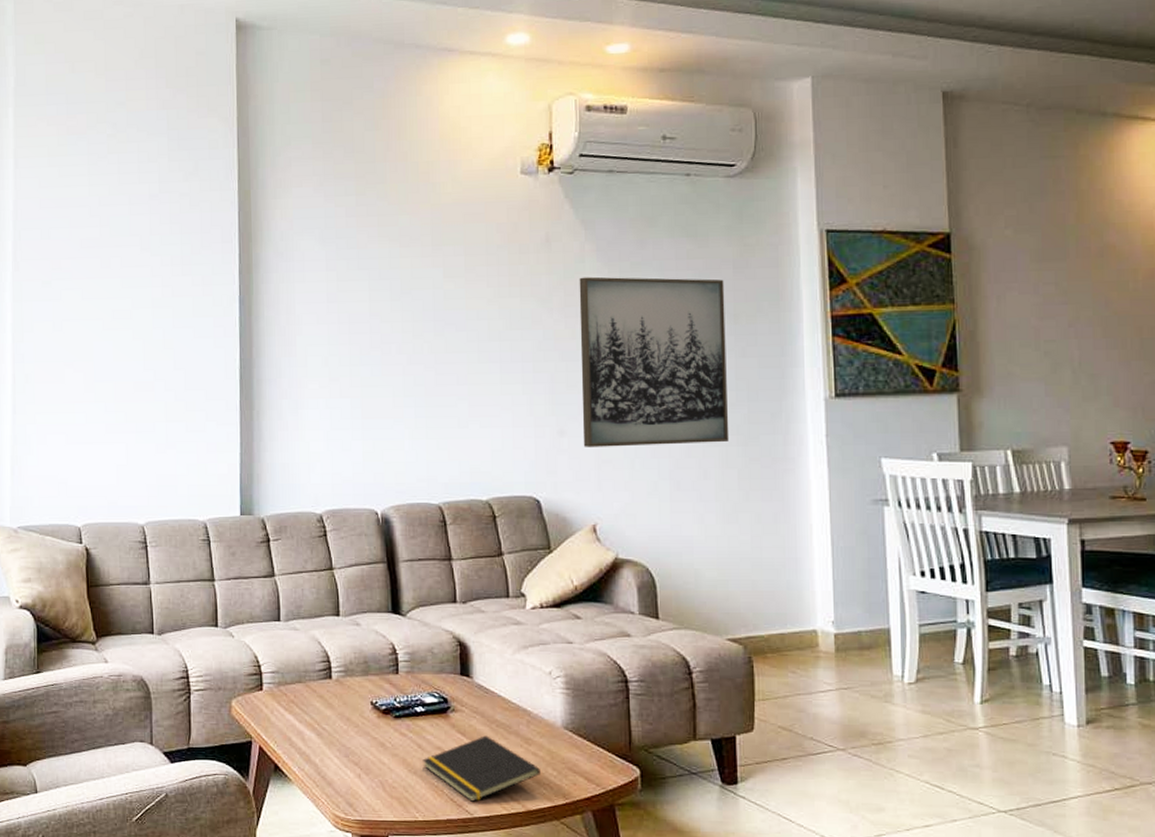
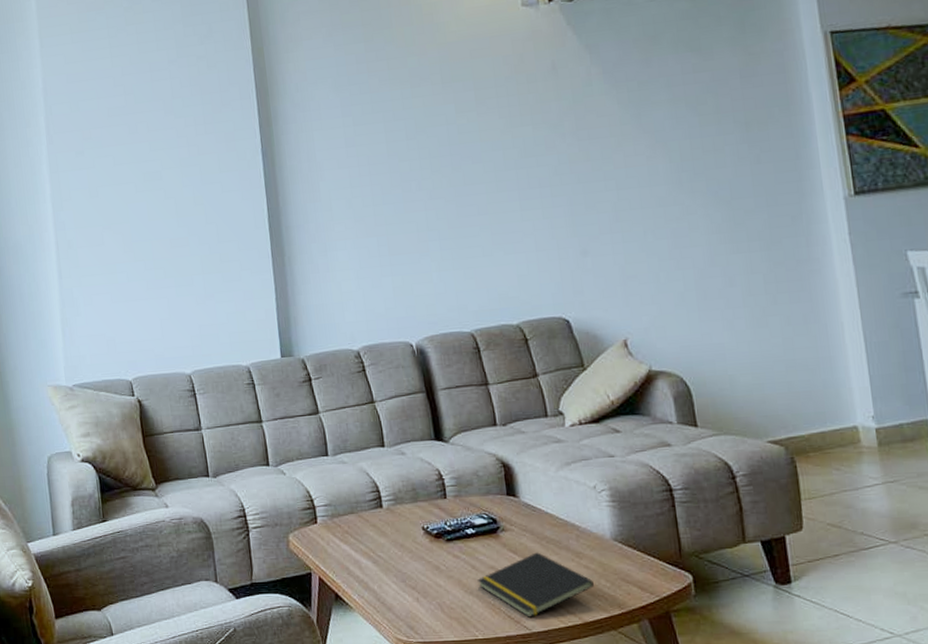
wall art: present [579,276,730,447] -> none [588,90,752,265]

